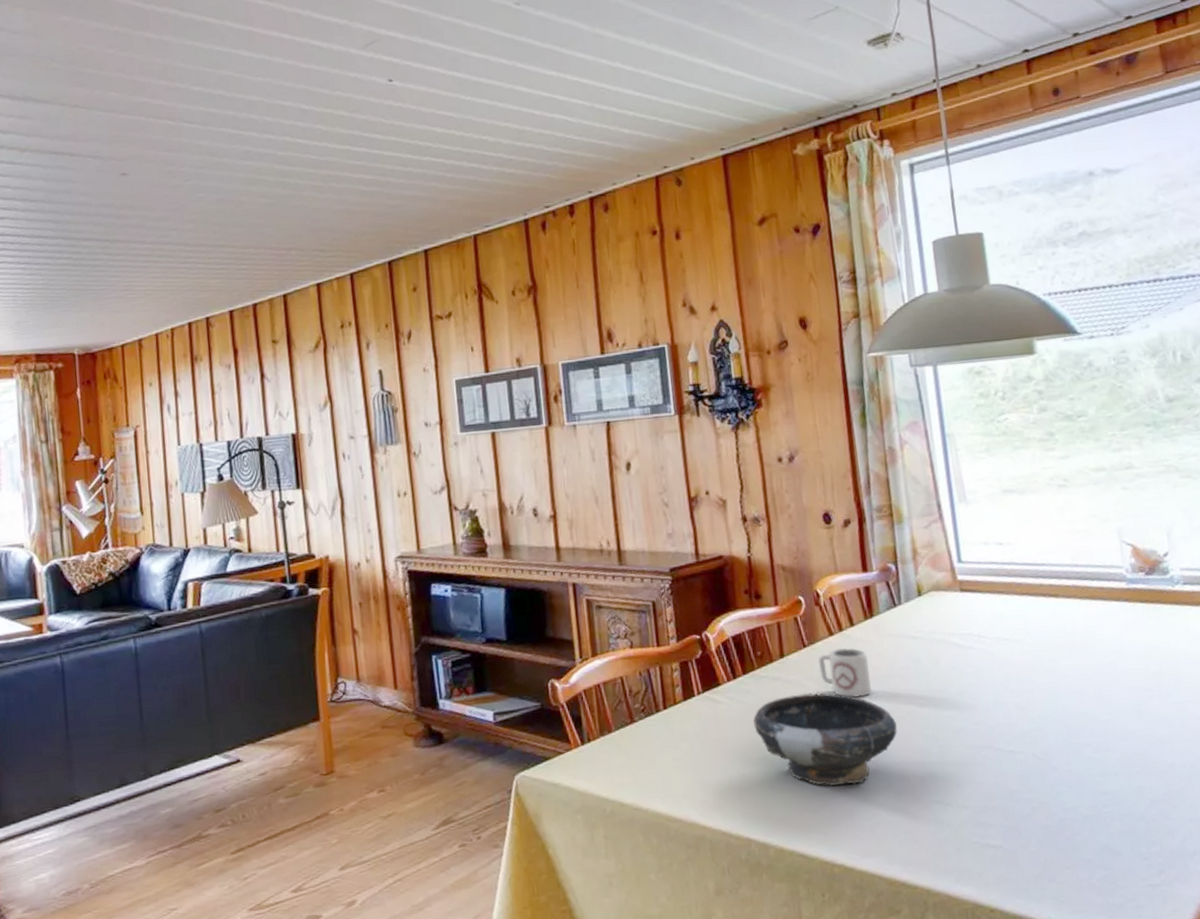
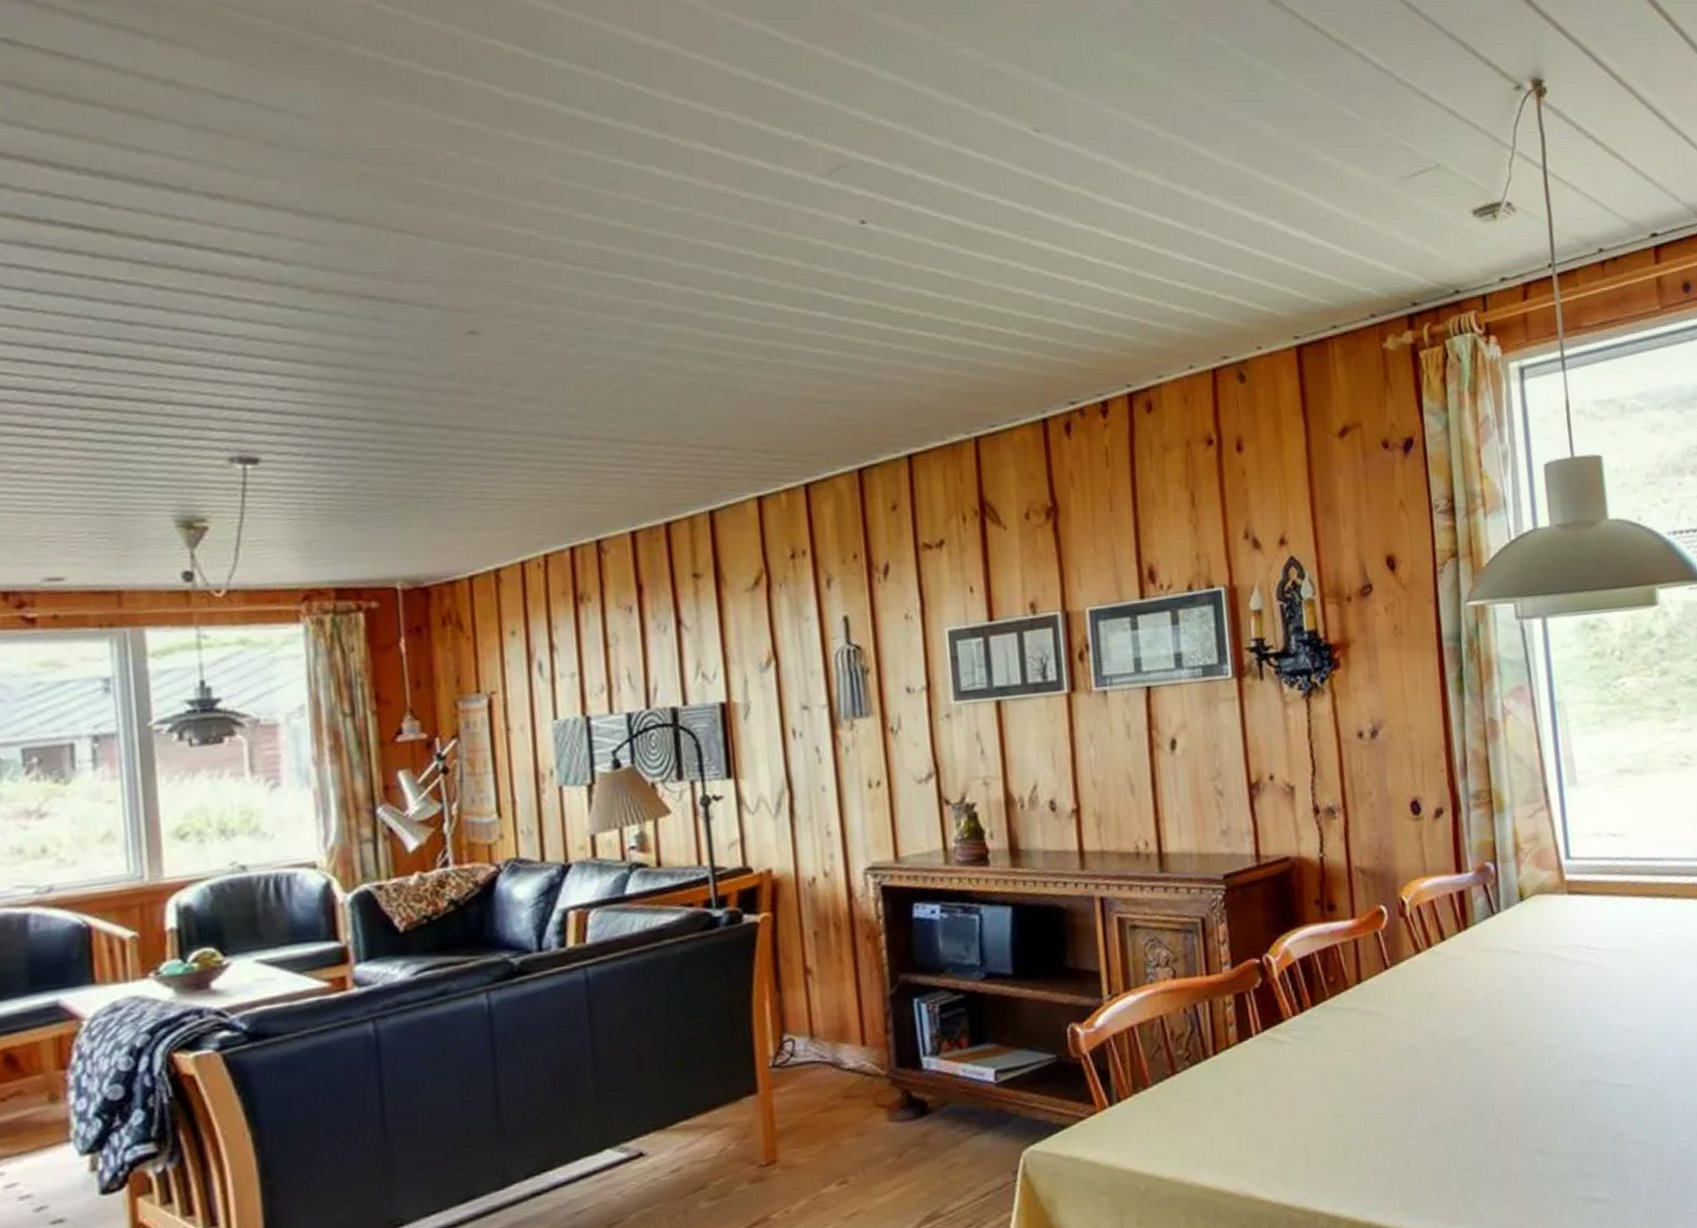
bowl: present [753,693,898,786] -> none [1323,1025,1494,1140]
cup: present [818,647,872,698] -> none [1402,967,1464,1029]

